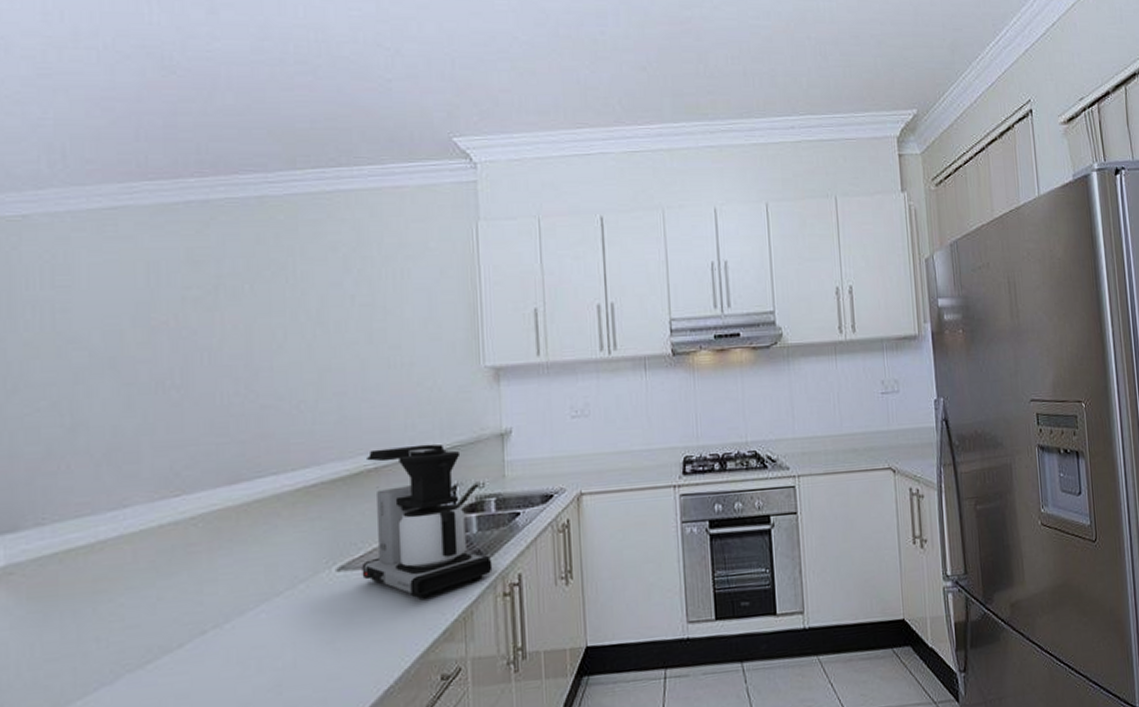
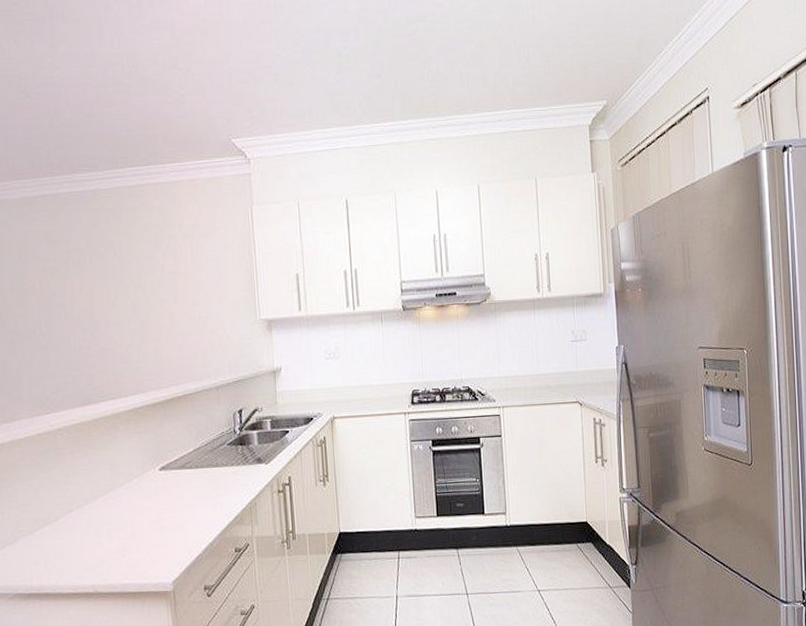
coffee maker: present [361,444,493,599] -> none [176,378,270,493]

